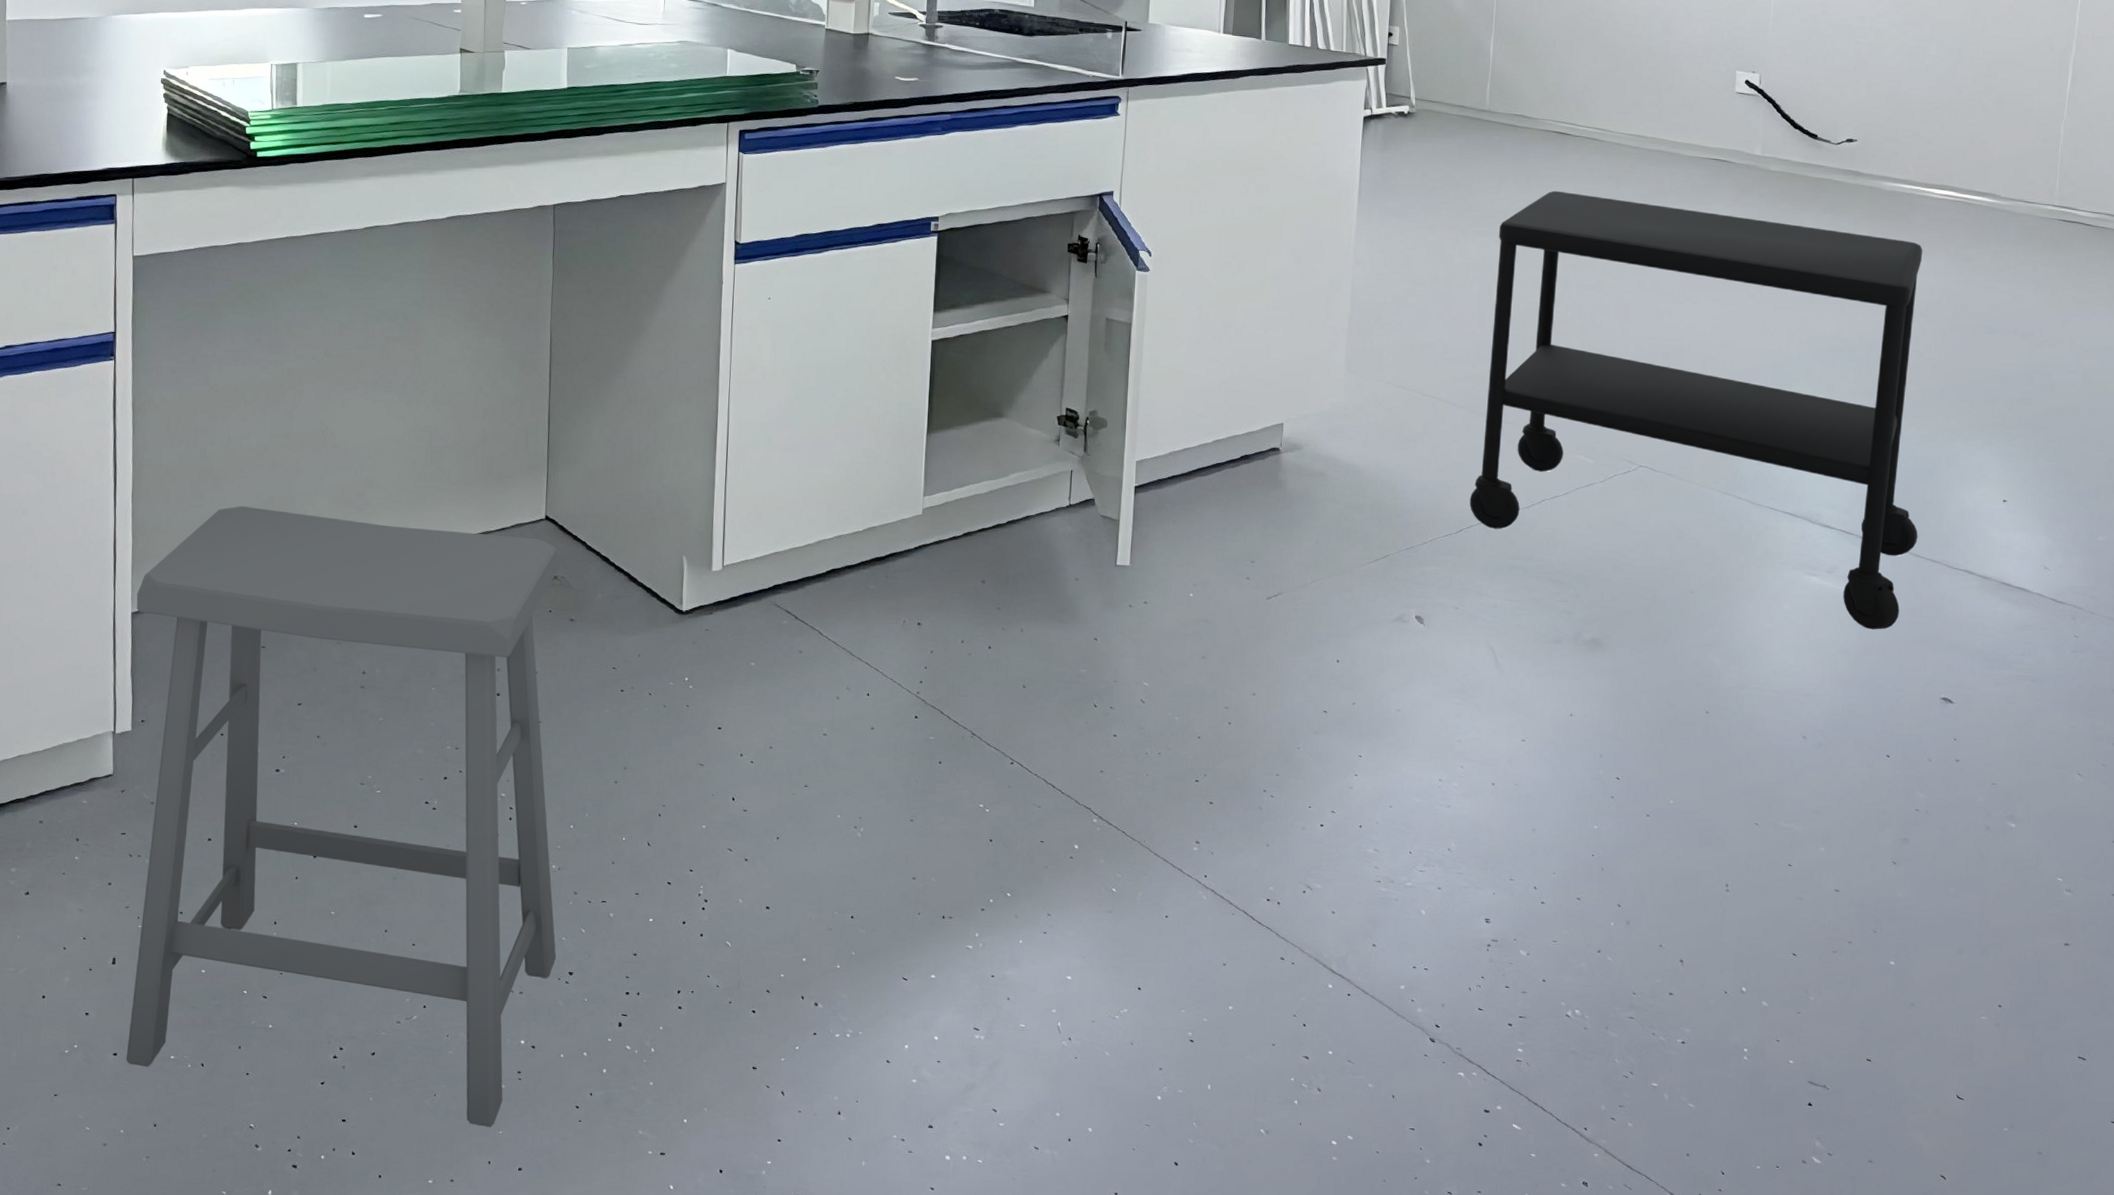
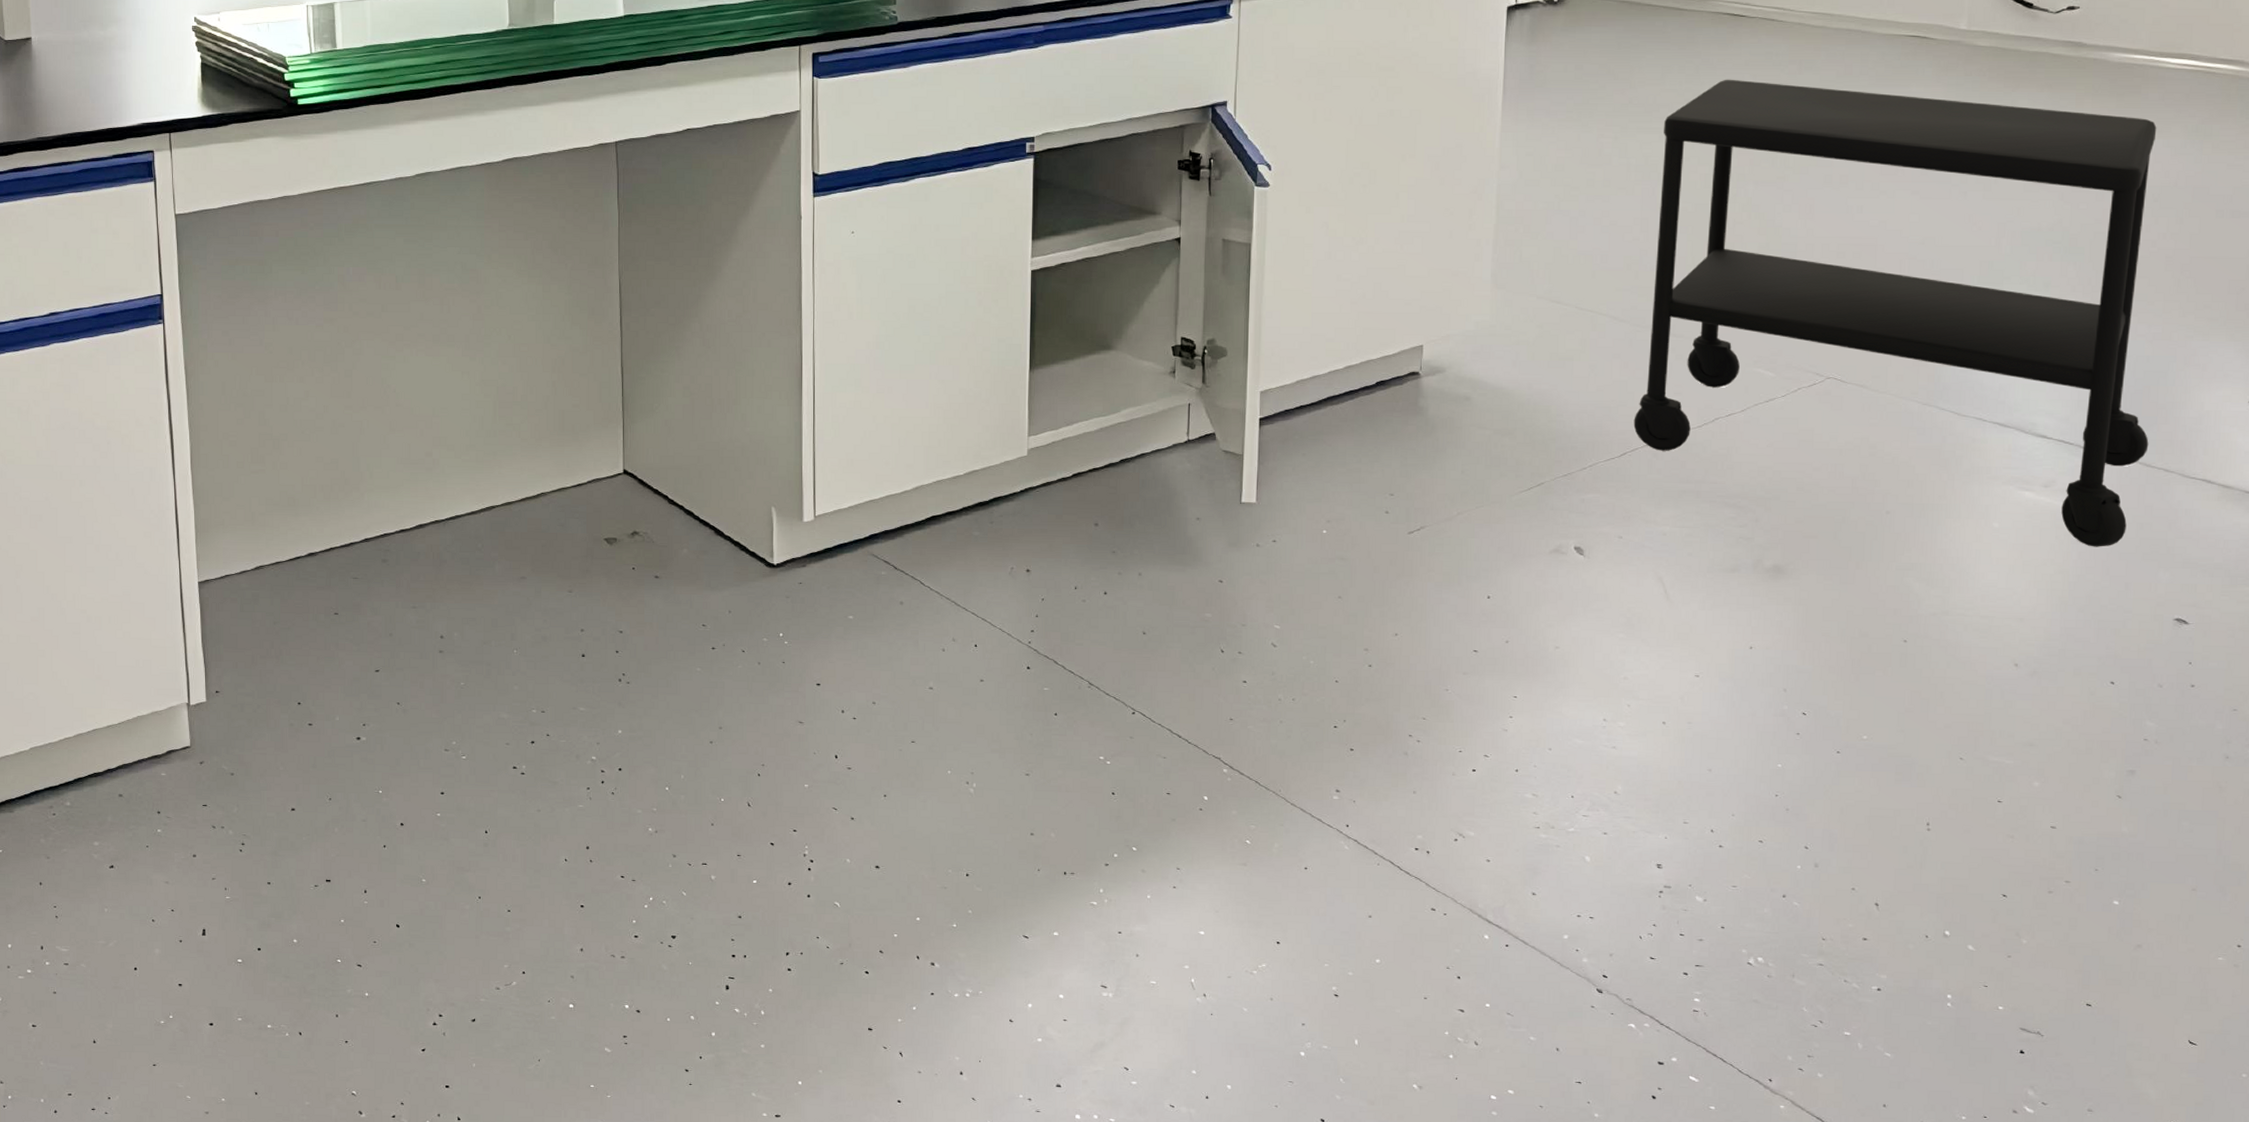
stool: present [126,505,560,1127] -> none [202,469,658,1091]

